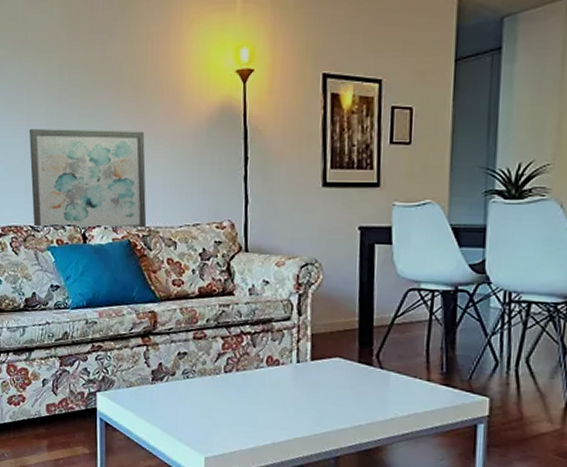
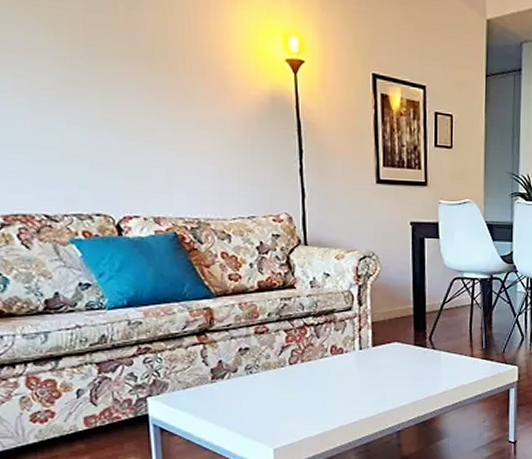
wall art: present [29,129,147,229] -> none [34,99,195,221]

